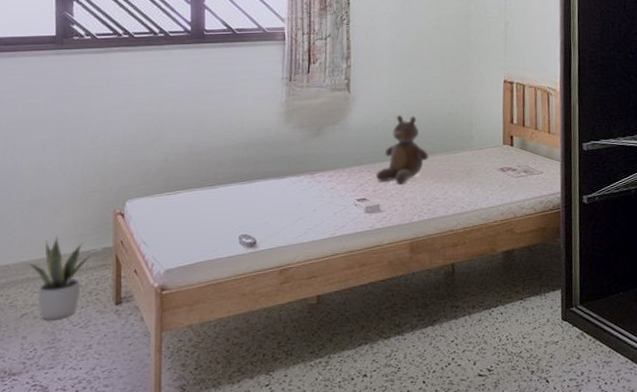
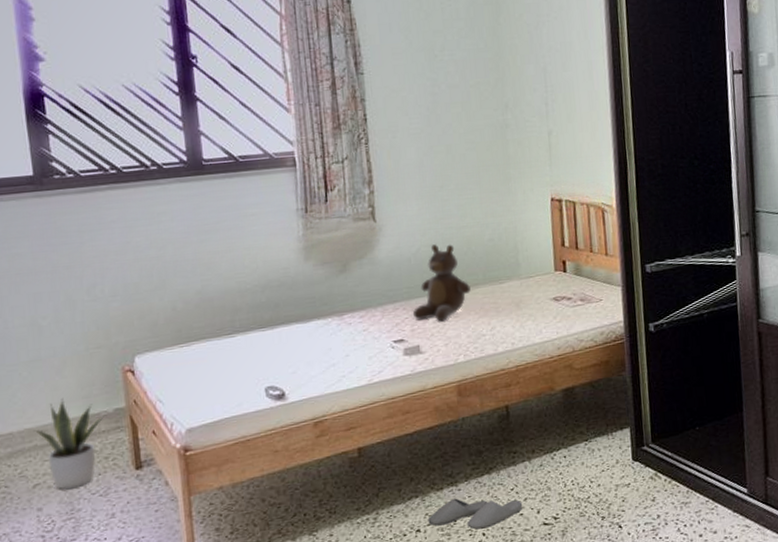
slippers: none [374,346,461,377] -> present [427,498,523,530]

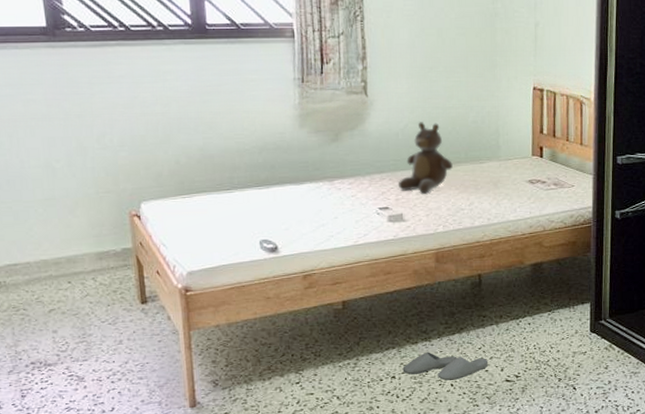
potted plant: present [33,397,106,490] -> none [48,234,114,316]

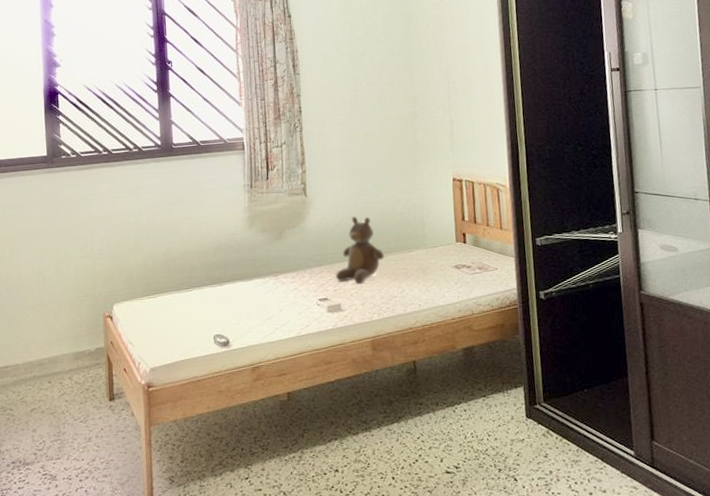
slippers: present [402,352,489,381] -> none [345,443,428,473]

